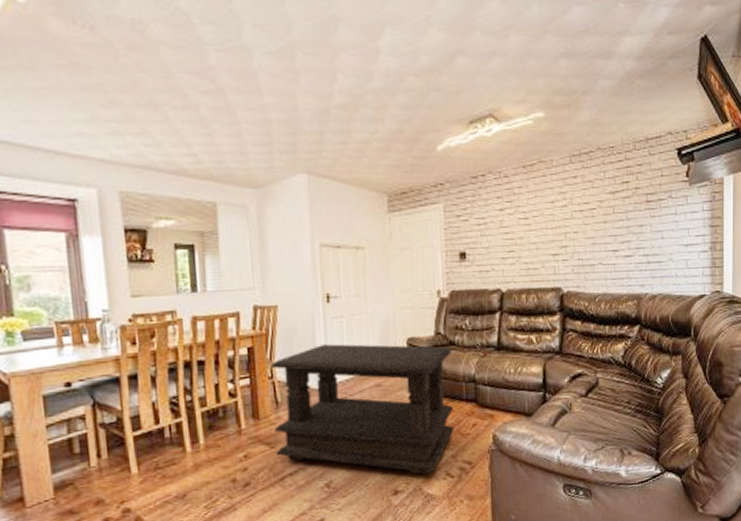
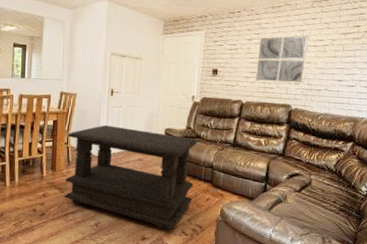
wall art: none [513,200,572,262] -> present [255,36,308,83]

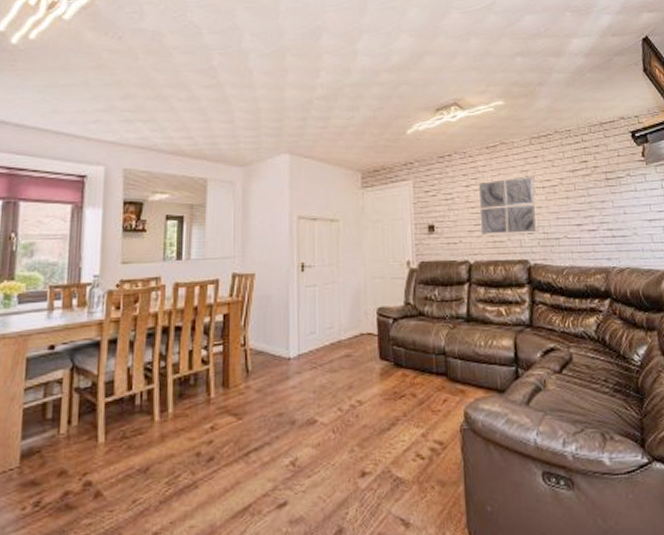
coffee table: present [63,125,197,231] -> none [242,312,425,456]

